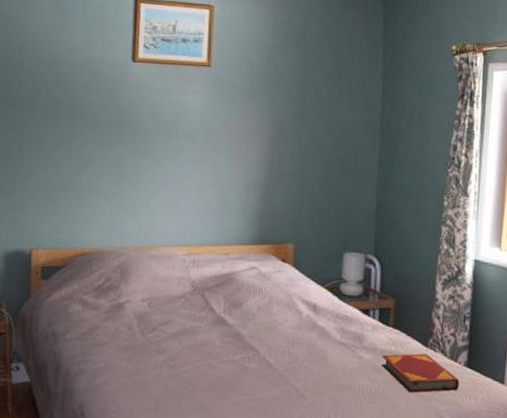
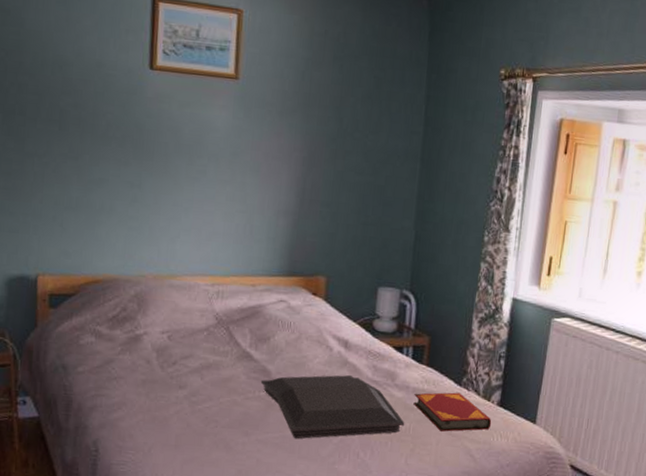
serving tray: none [234,338,374,402] -> present [260,375,405,439]

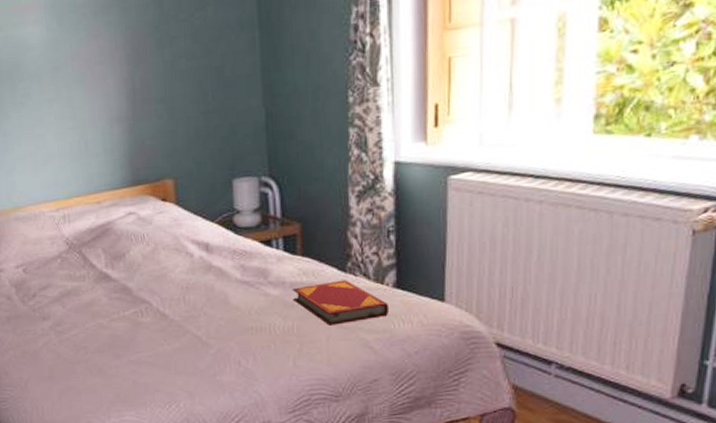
serving tray: present [260,375,405,439] -> none [123,280,287,355]

